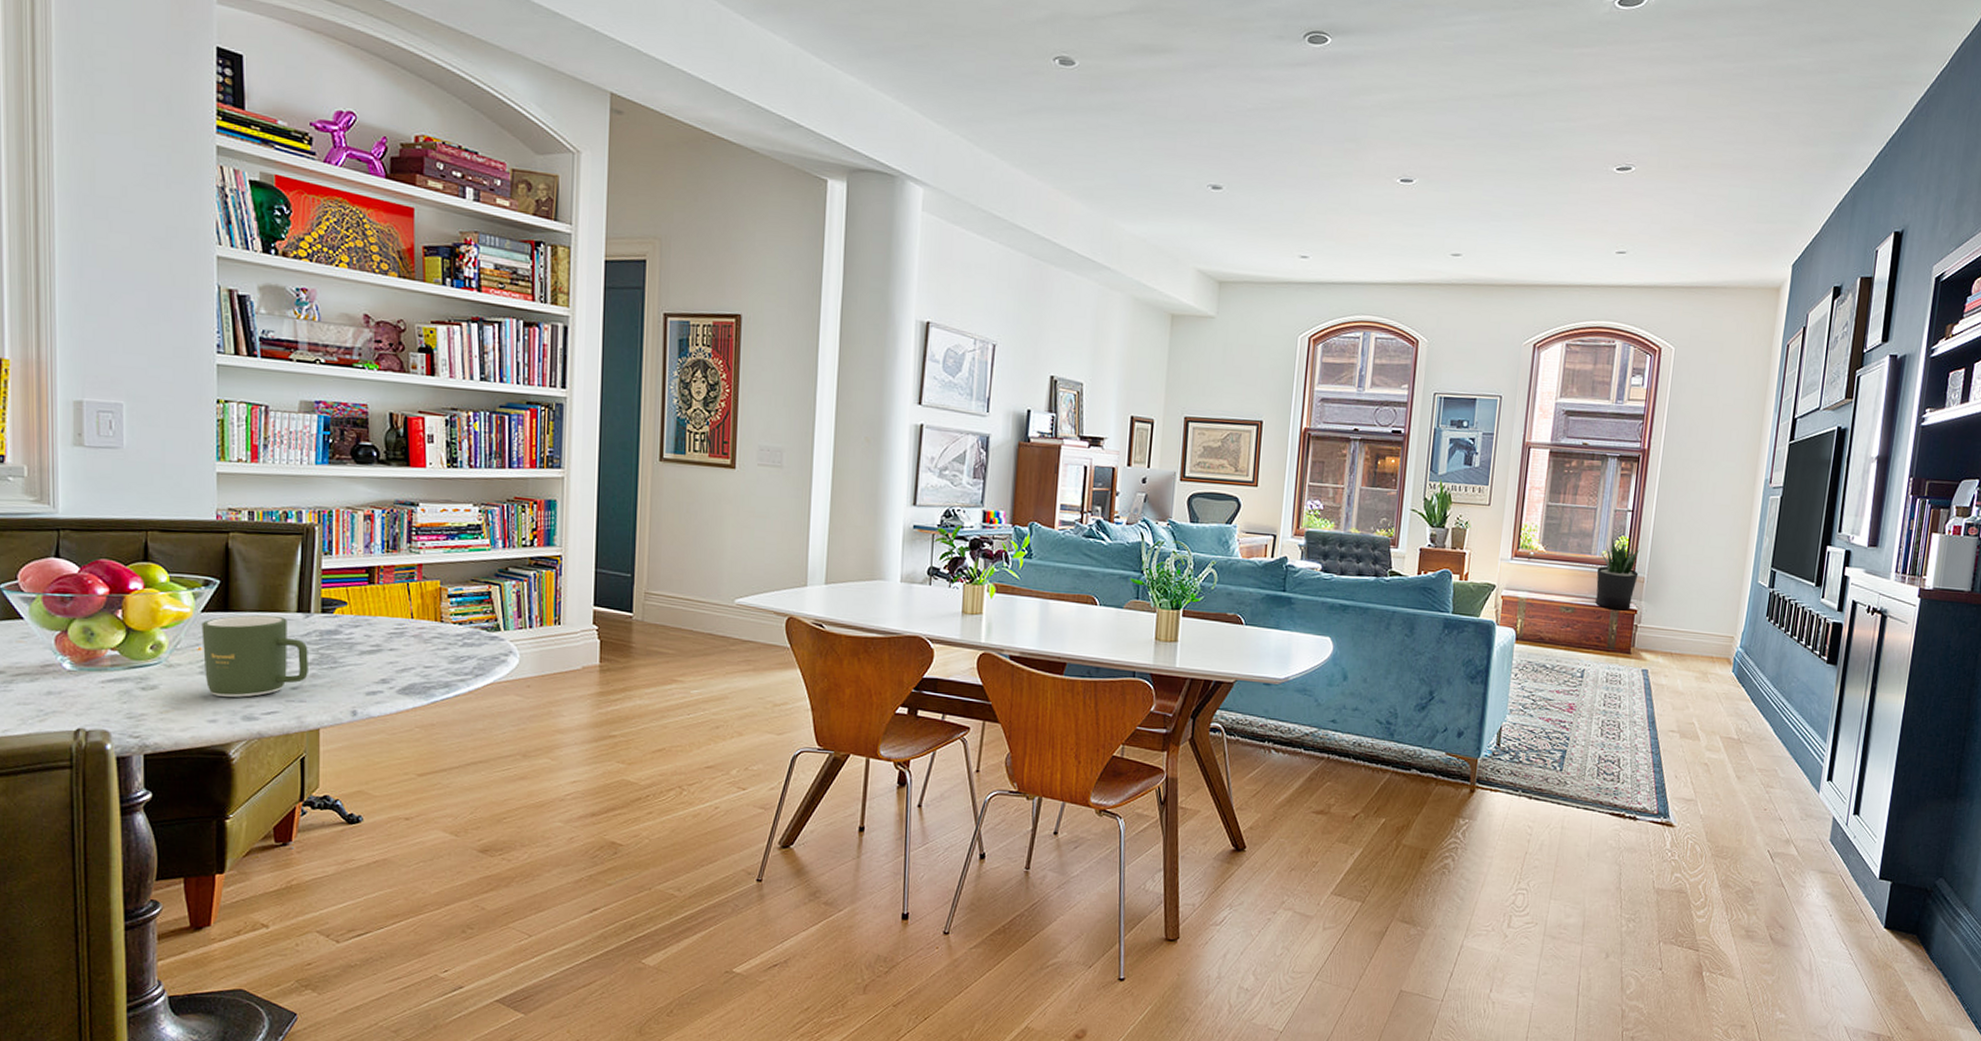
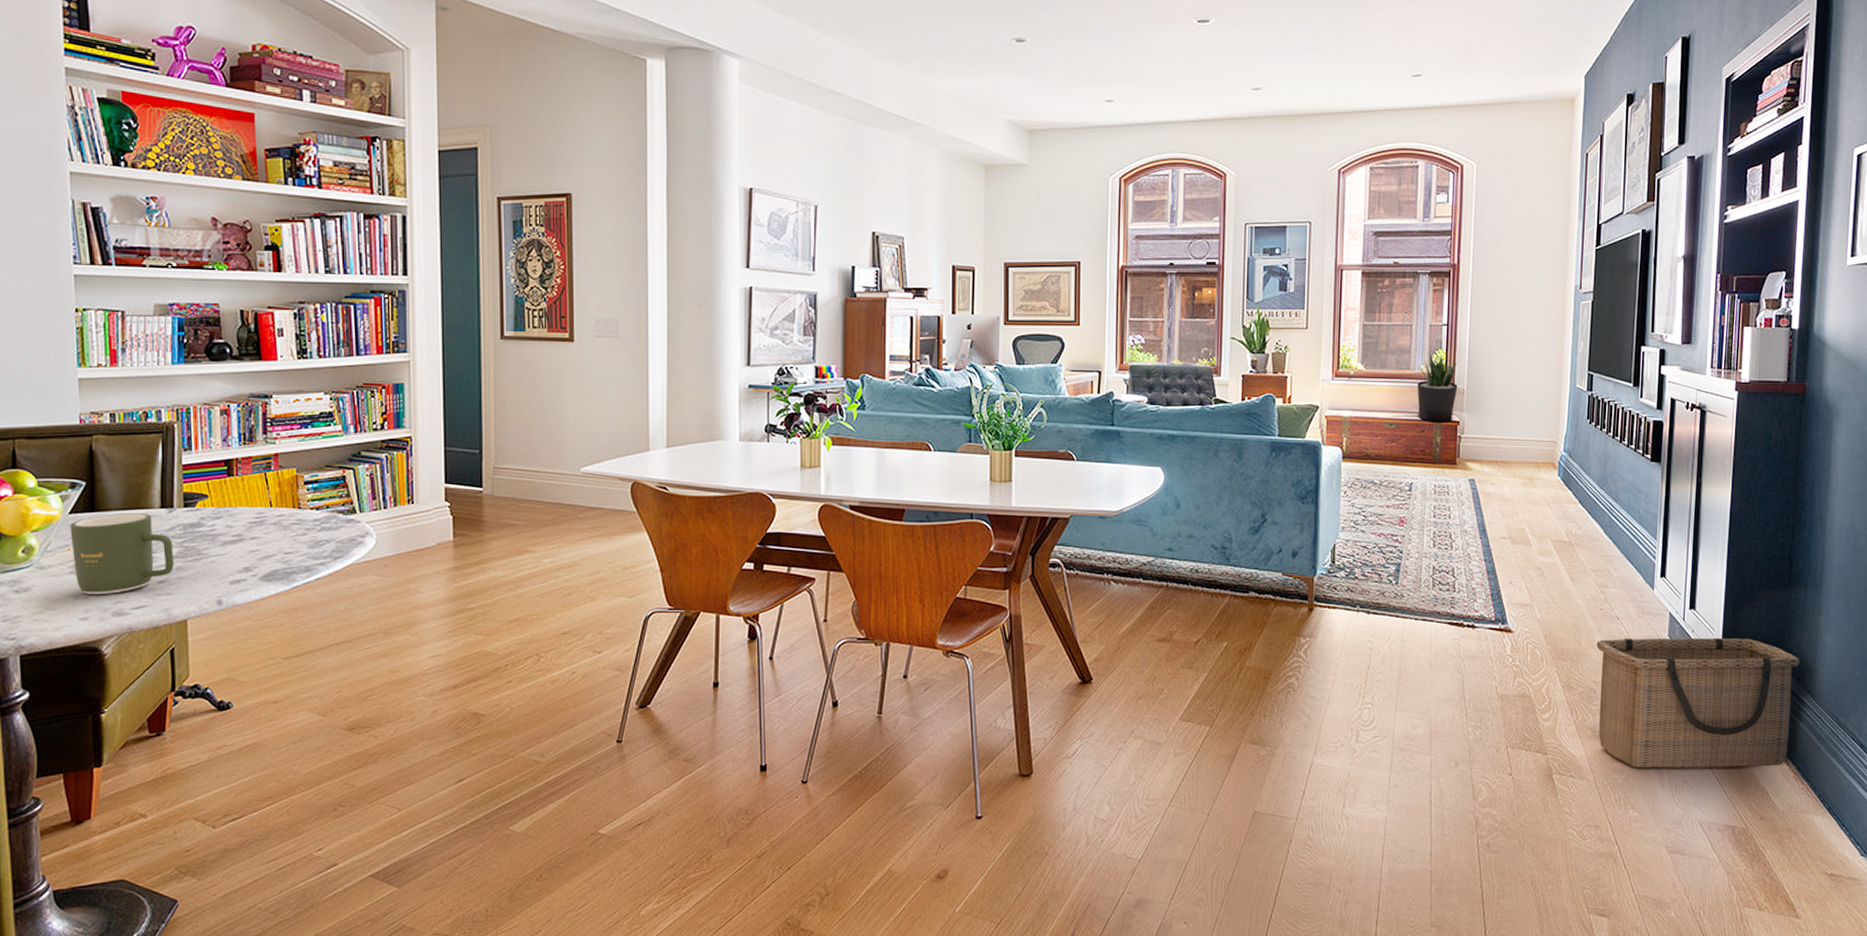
basket: none [1752,839,1960,977] -> present [1596,638,1800,768]

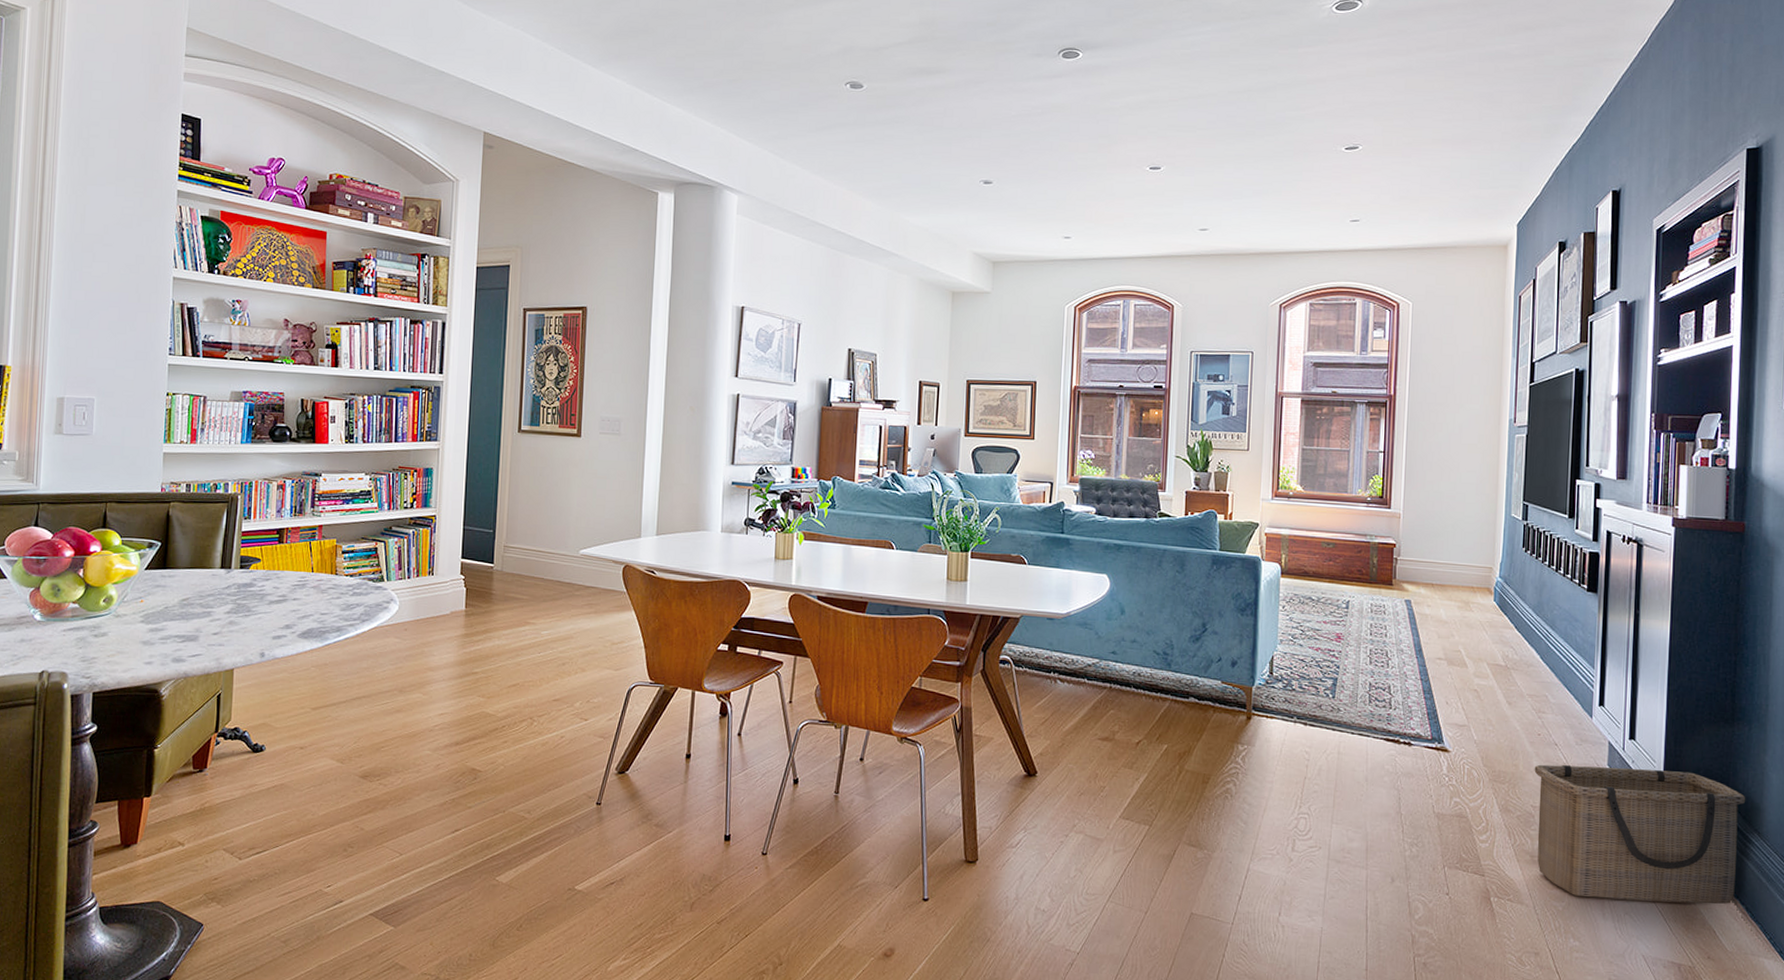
mug: present [70,512,174,595] -> none [144,571,228,643]
planter: present [1417,353,1458,424] -> none [1354,478,1394,546]

